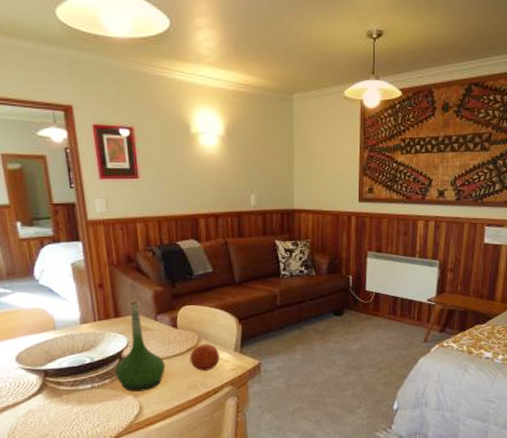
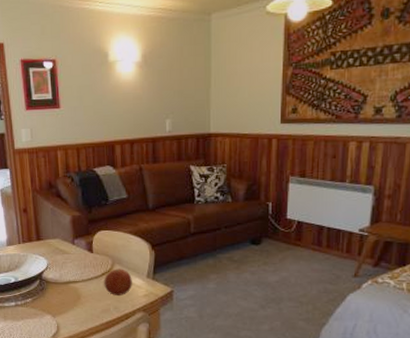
vase: present [115,298,166,392] -> none [36,223,81,312]

